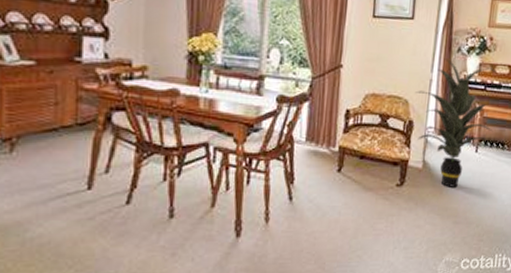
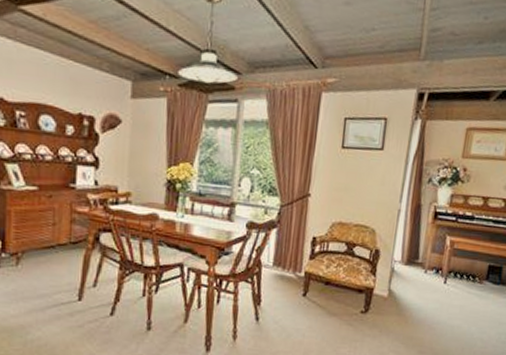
indoor plant: present [415,58,496,187] -> none [382,189,469,318]

